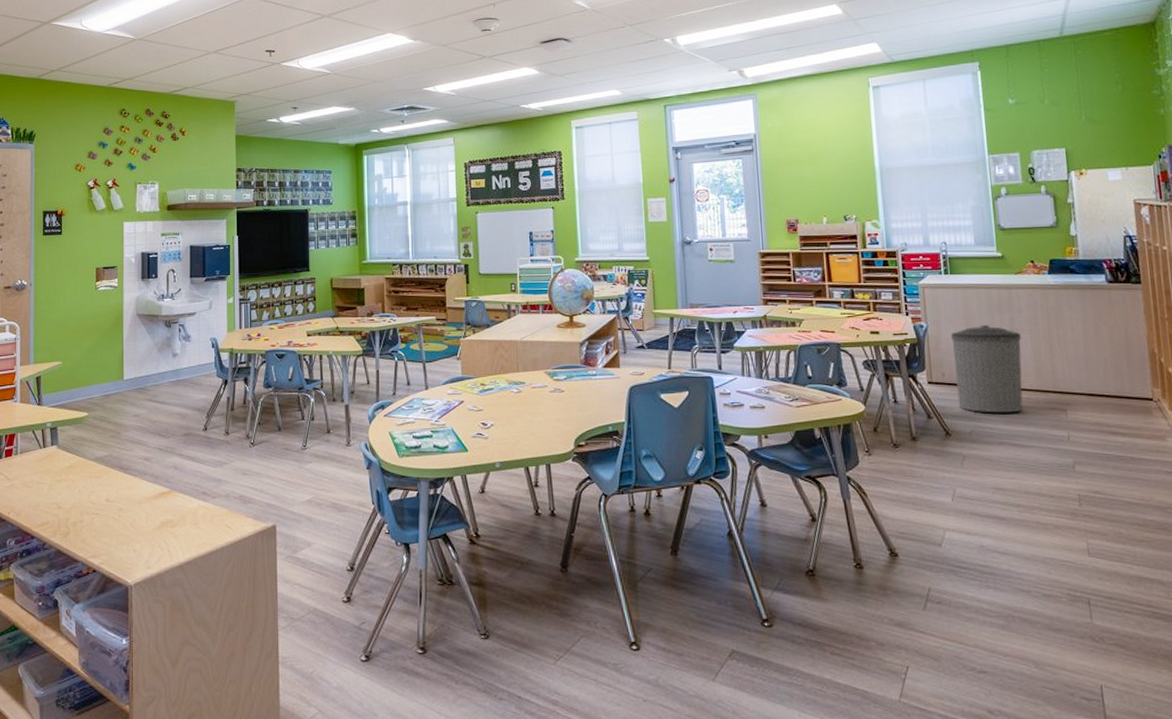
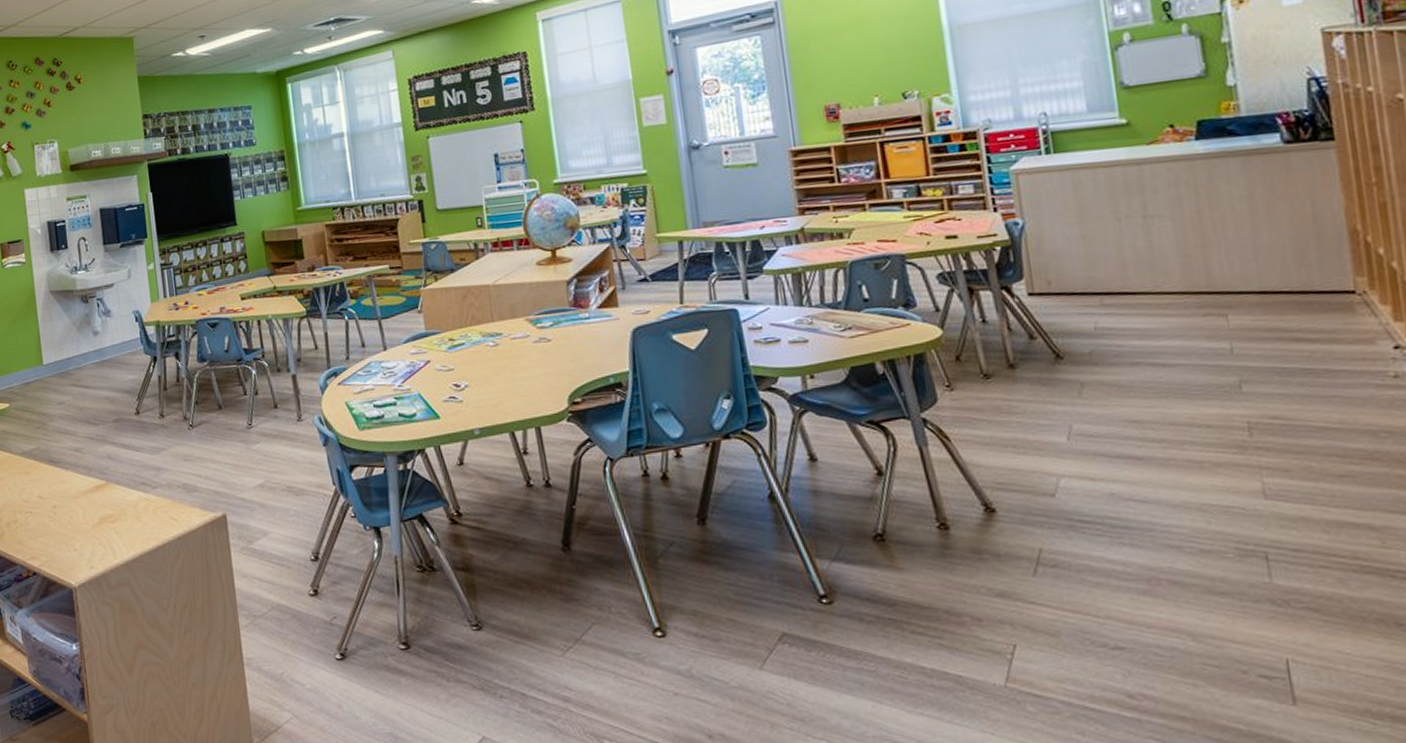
trash can: present [951,325,1023,413] -> none [1058,214,1165,327]

